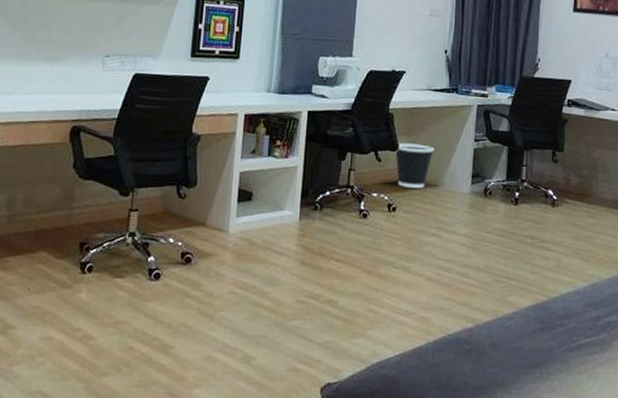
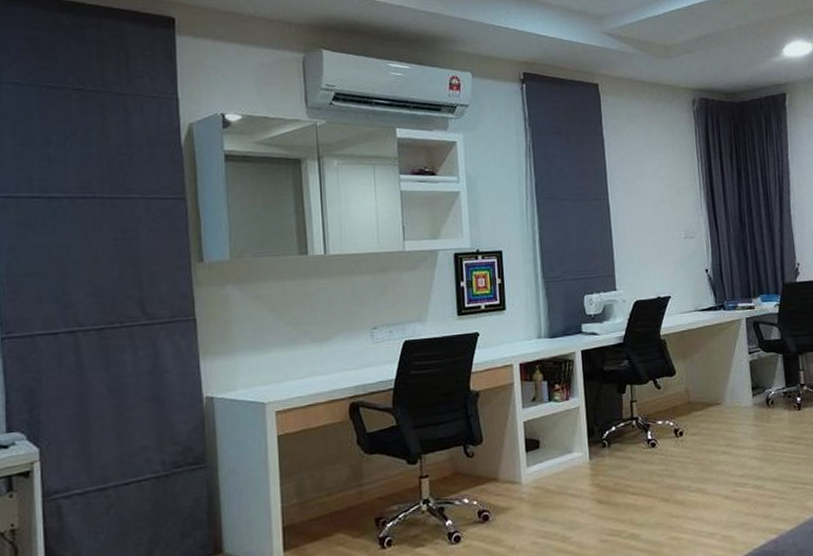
wastebasket: present [395,143,435,189] -> none [673,365,711,411]

